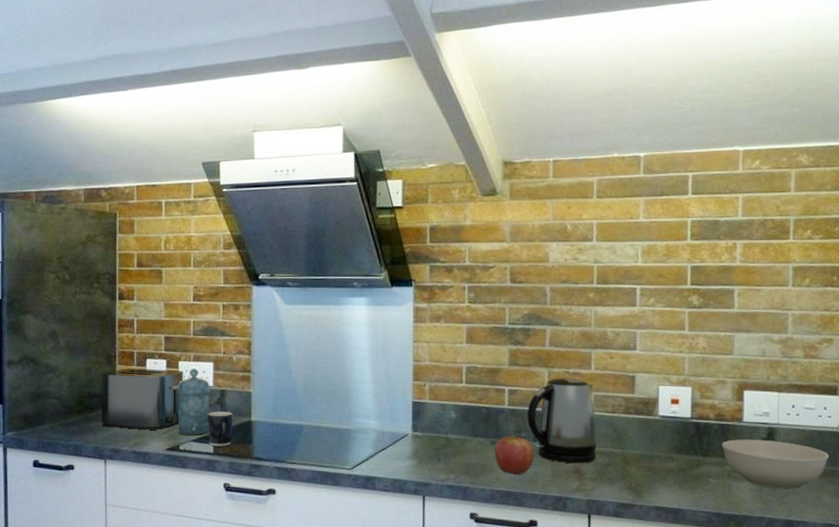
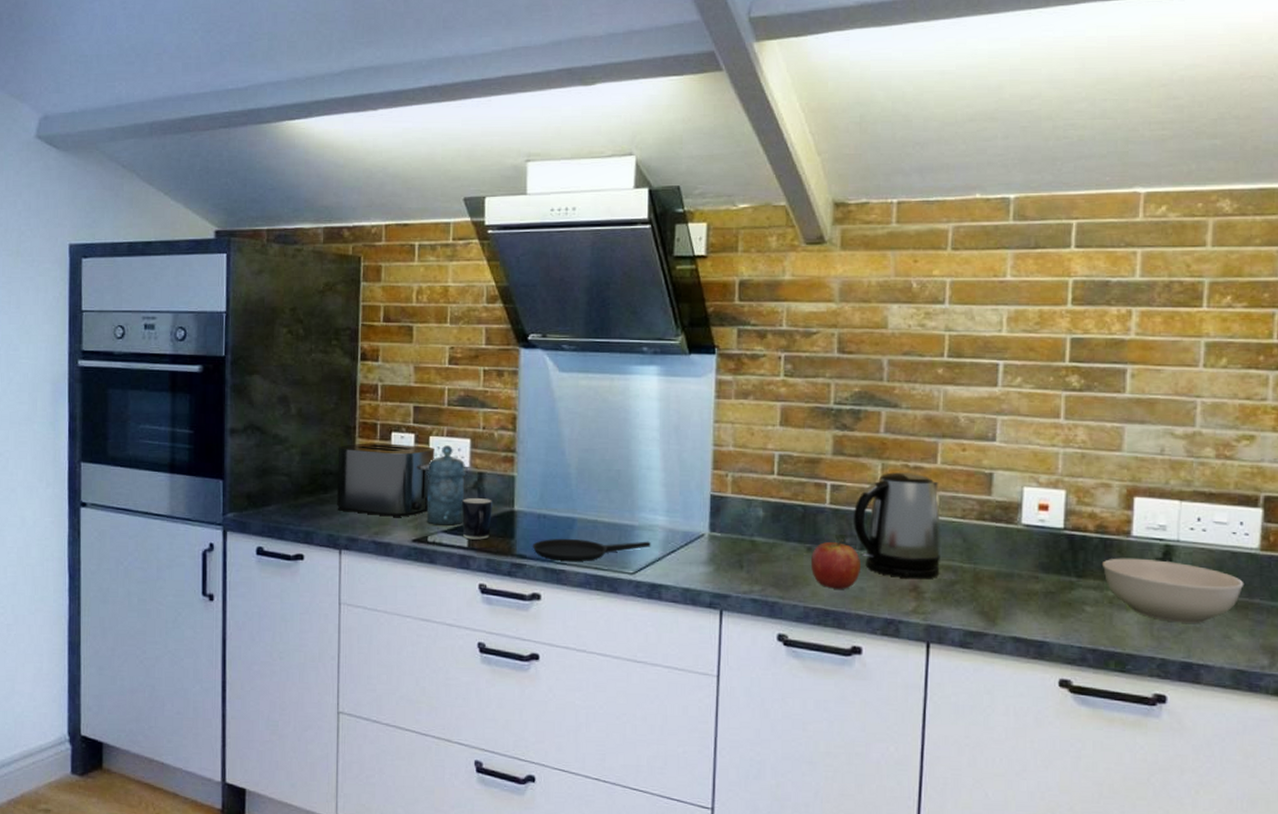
frying pan: none [267,441,365,461] -> present [532,538,651,561]

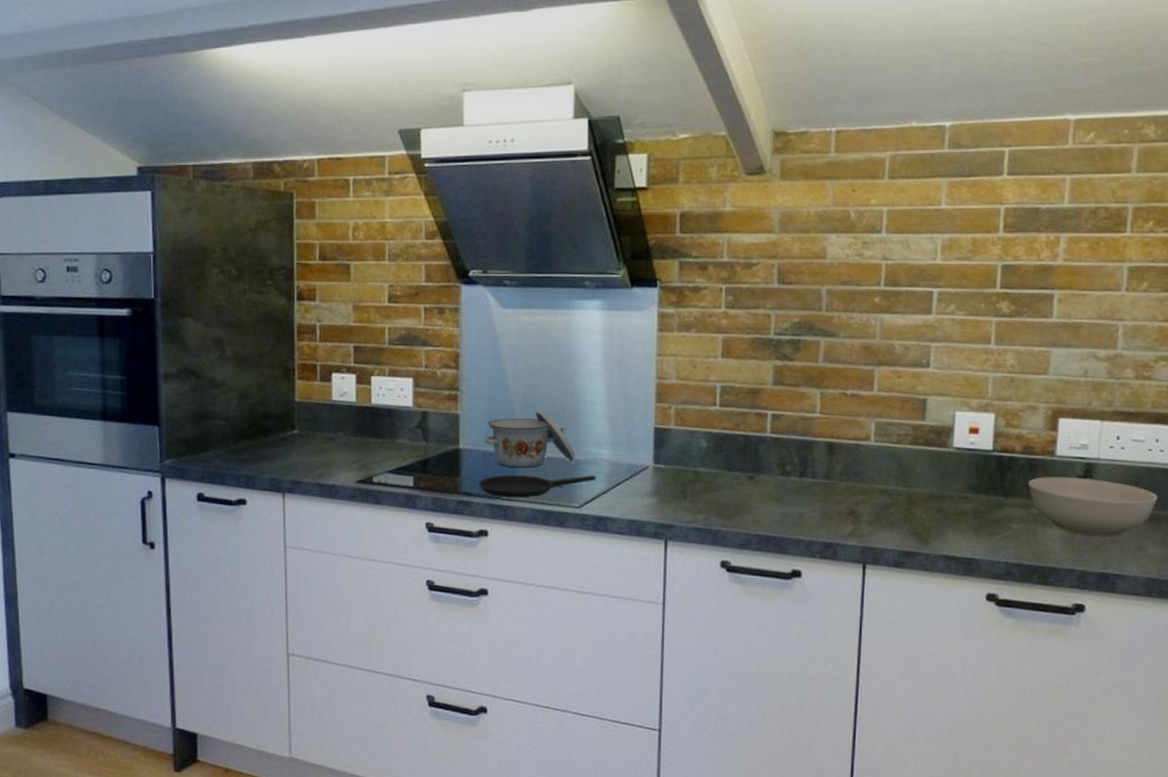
toaster: present [337,443,436,518] -> none [277,384,378,460]
canister: present [426,445,466,525] -> none [369,385,410,466]
mug: present [461,497,493,540] -> none [405,436,438,479]
cooking pot: none [538,475,631,532] -> present [483,411,576,468]
apple: present [810,539,860,589] -> none [752,467,800,516]
kettle: present [853,472,940,579] -> none [793,400,876,504]

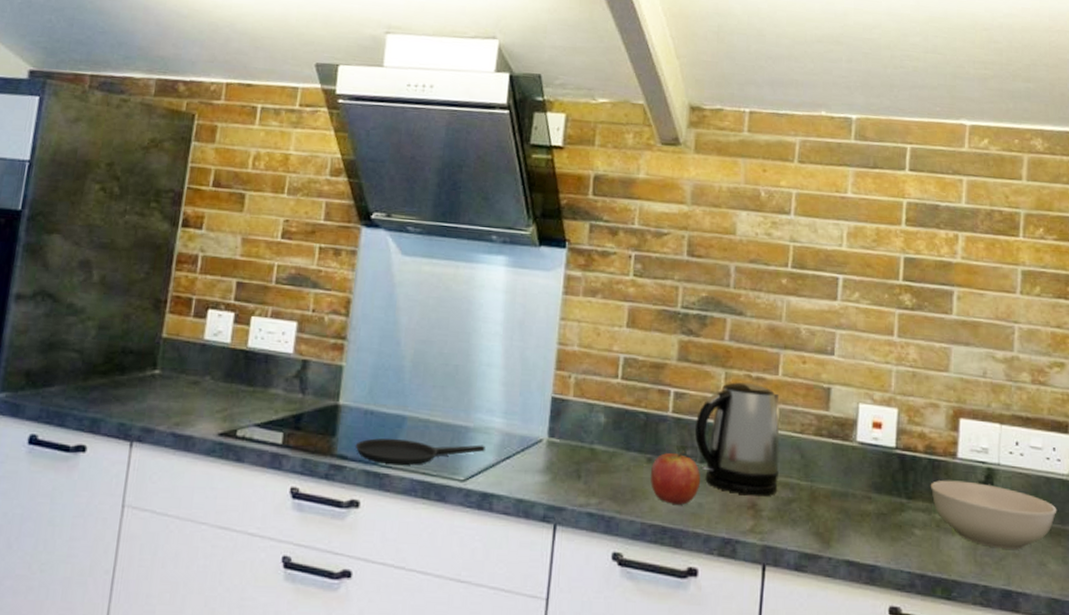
cooking pot: present [483,411,576,468] -> none [366,369,466,432]
apple: none [752,467,800,516] -> present [650,450,700,505]
kettle: none [793,400,876,504] -> present [694,382,780,497]

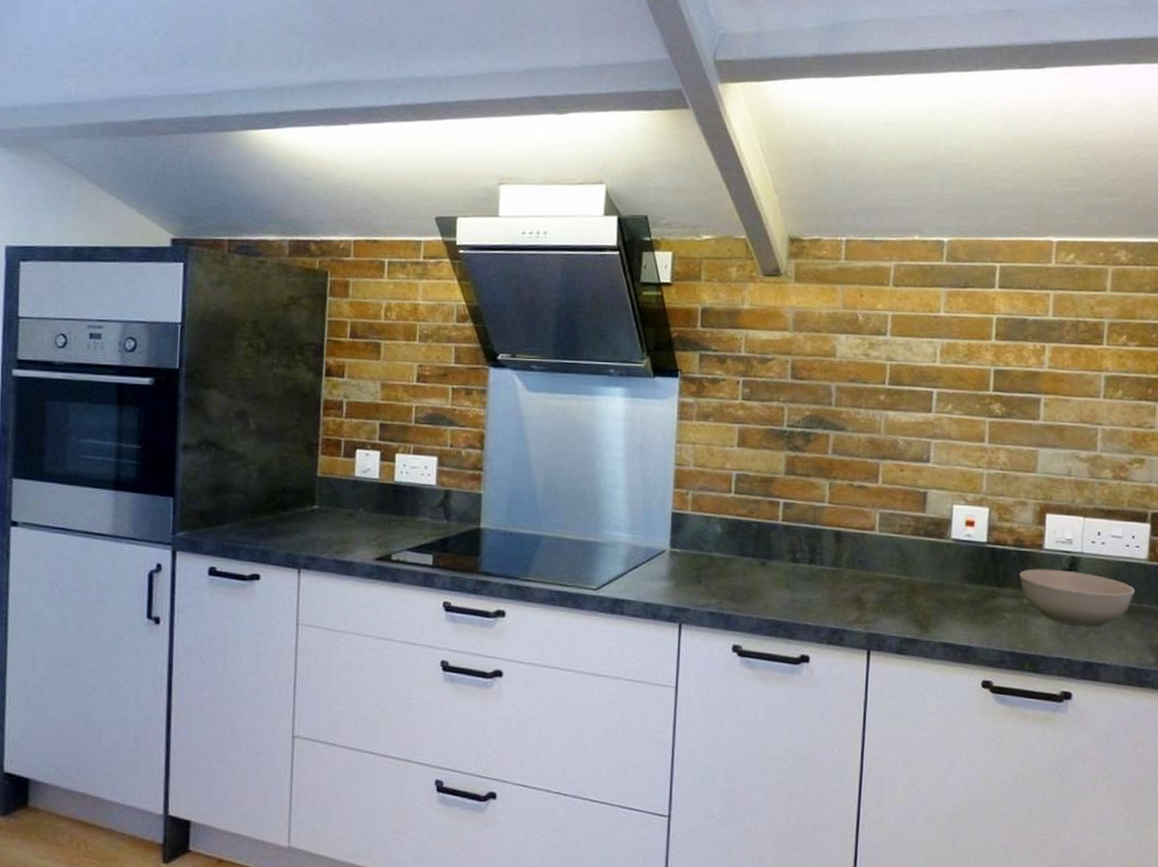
frying pan: present [355,438,485,465] -> none [497,555,614,578]
apple: present [650,450,700,505] -> none [763,554,809,601]
kettle: present [694,382,780,497] -> none [803,491,881,591]

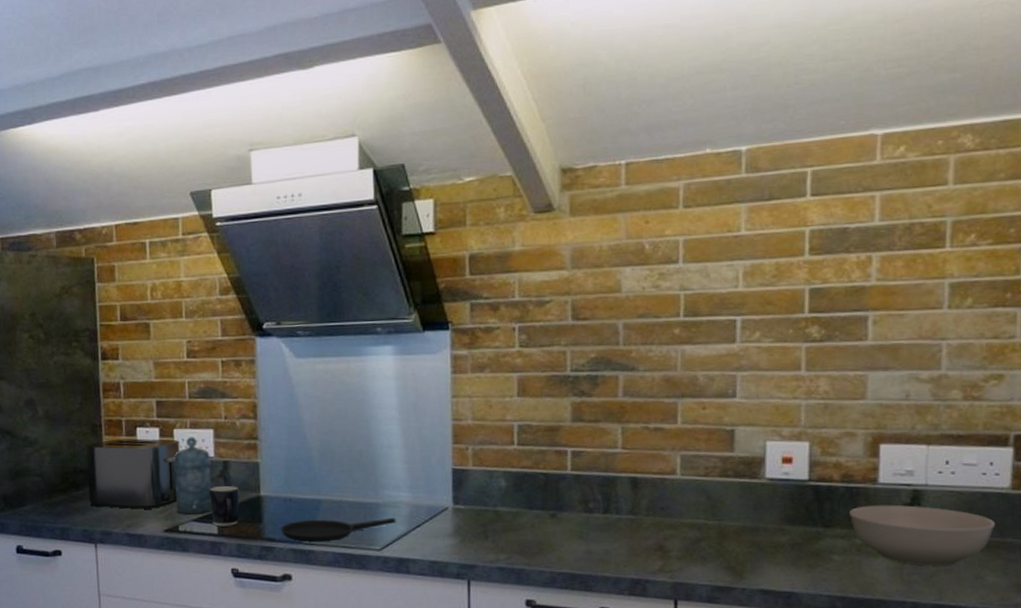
toaster: none [297,460,402,536] -> present [86,438,181,510]
canister: none [390,463,433,543] -> present [173,437,212,515]
mug: none [426,515,460,558] -> present [208,485,240,527]
frying pan: none [497,555,614,578] -> present [280,517,396,542]

